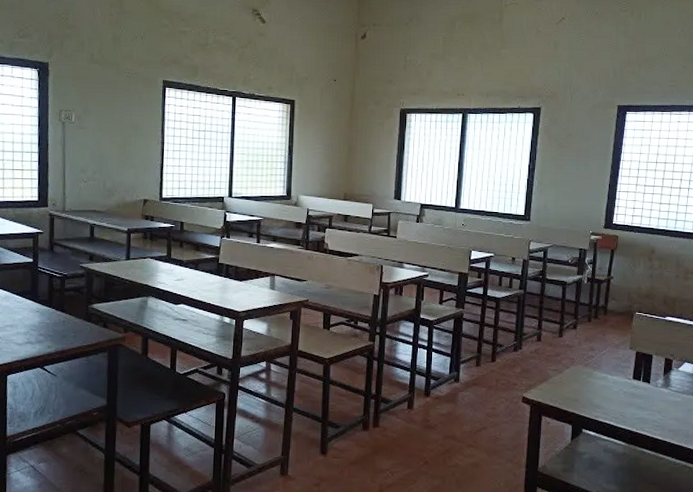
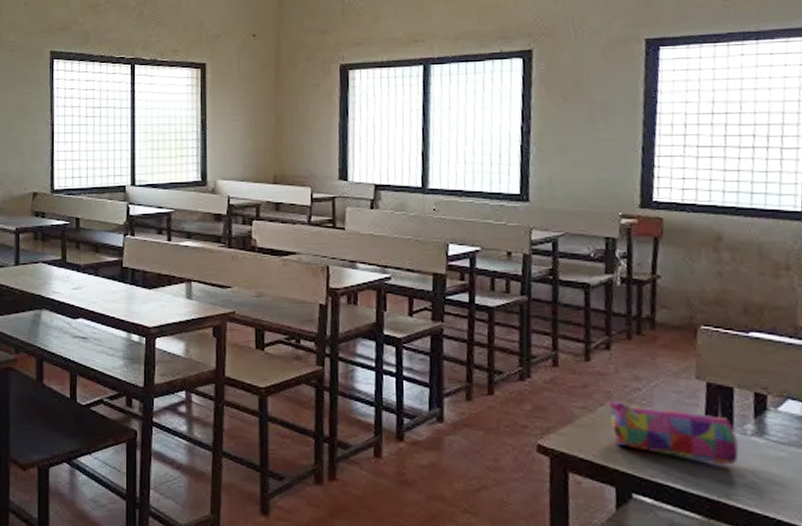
pencil case: none [571,363,652,408] -> present [607,398,739,465]

